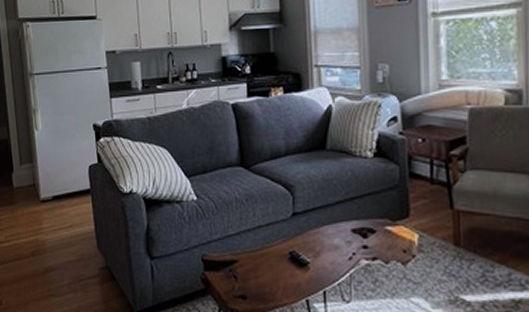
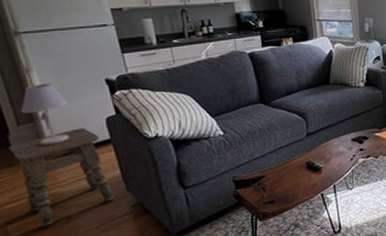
side table: none [11,173,87,276] -> present [8,127,115,229]
table lamp: none [24,125,61,189] -> present [20,83,70,146]

